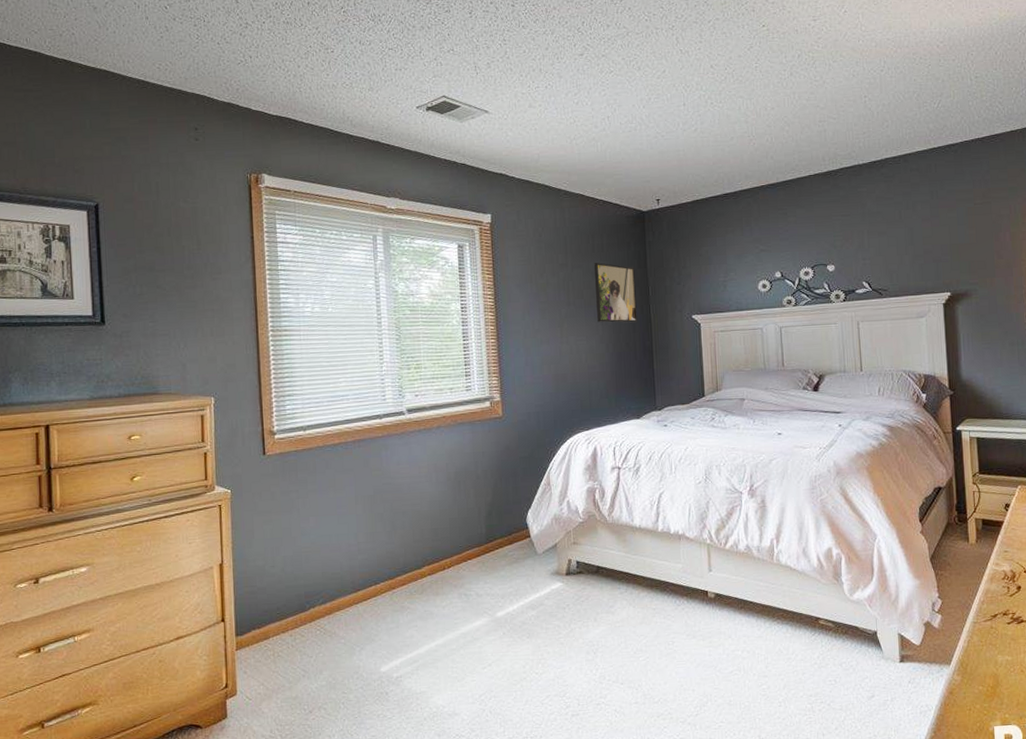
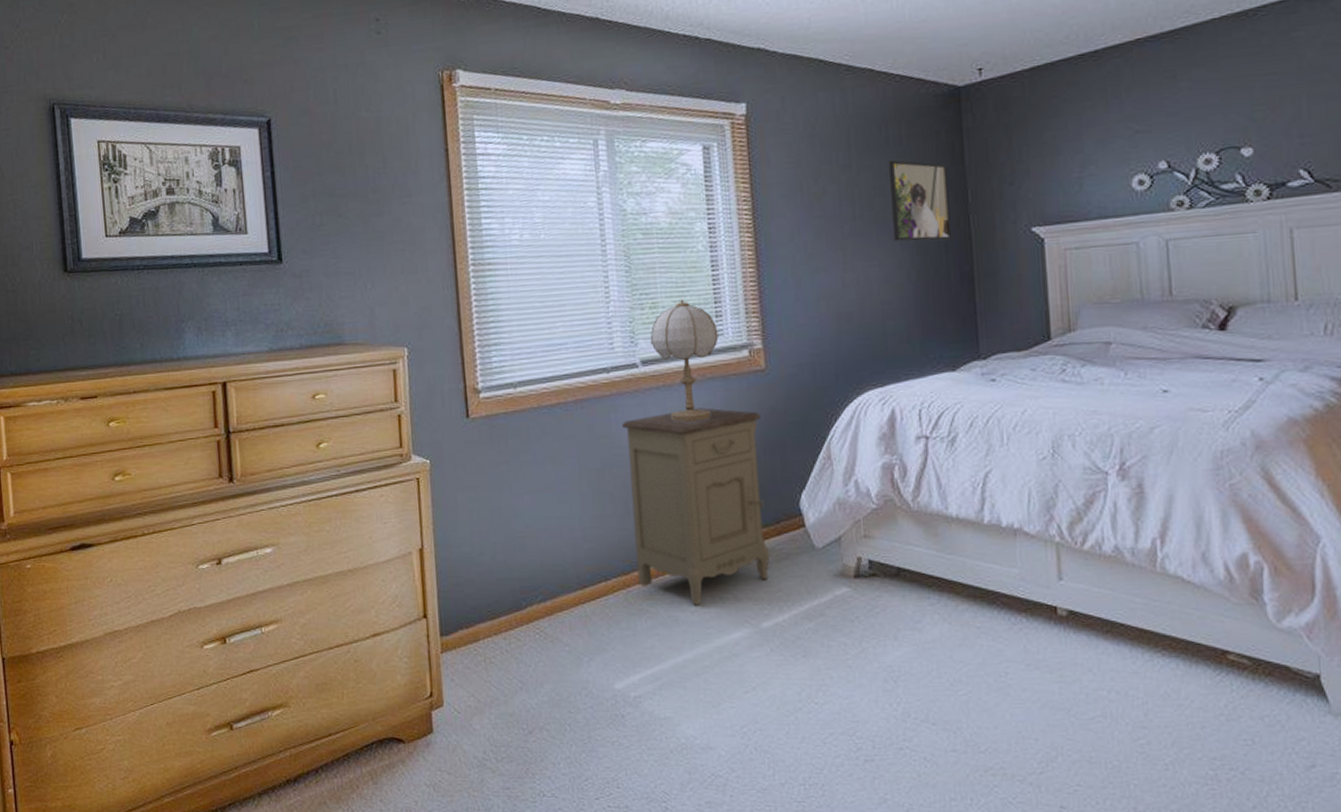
nightstand: none [390,446,504,601] -> present [621,407,770,605]
table lamp: none [414,362,467,458] -> present [650,299,719,422]

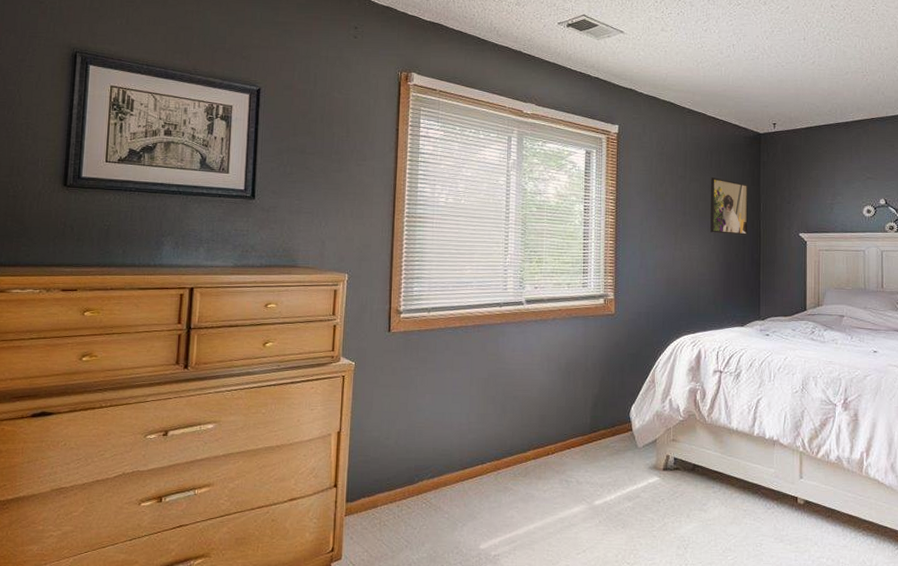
nightstand: present [621,407,770,605] -> none [506,338,609,486]
table lamp: present [650,299,719,422] -> none [534,258,584,348]

